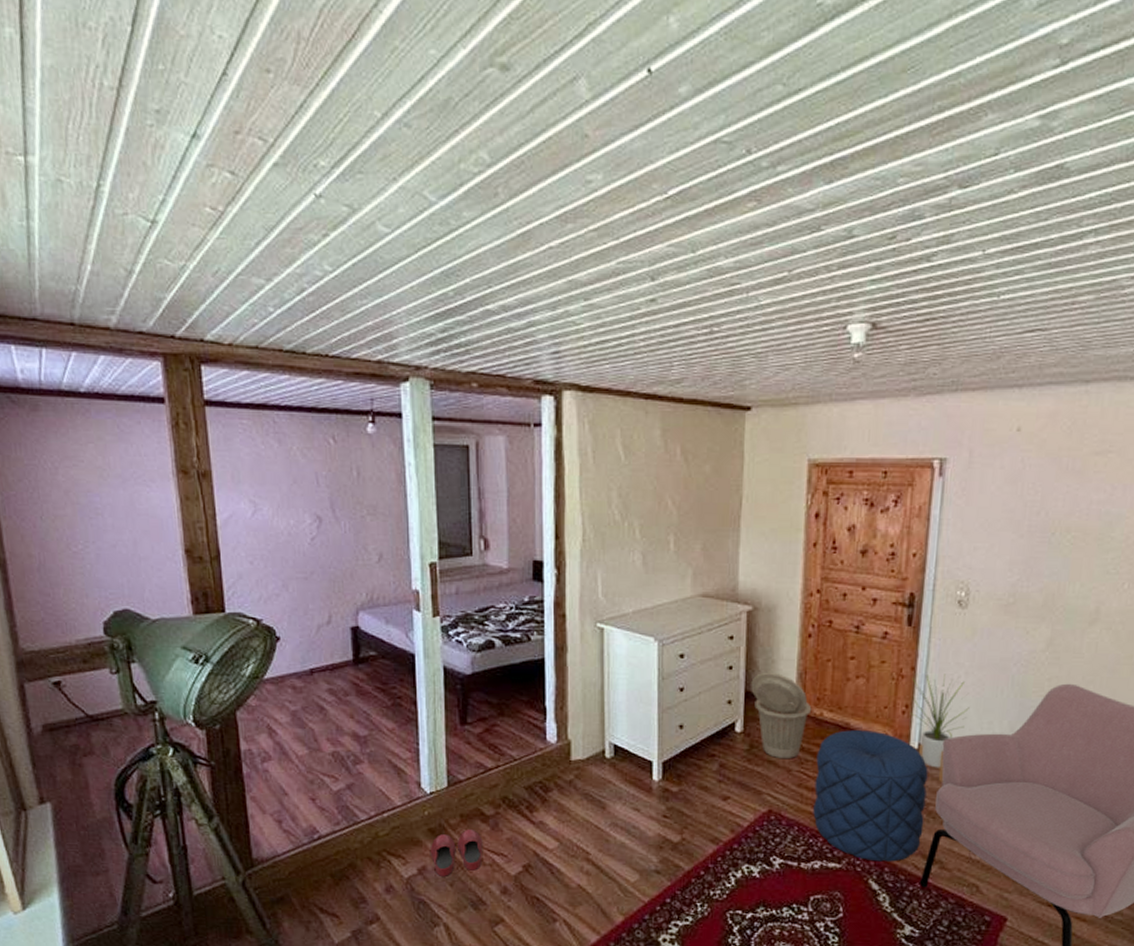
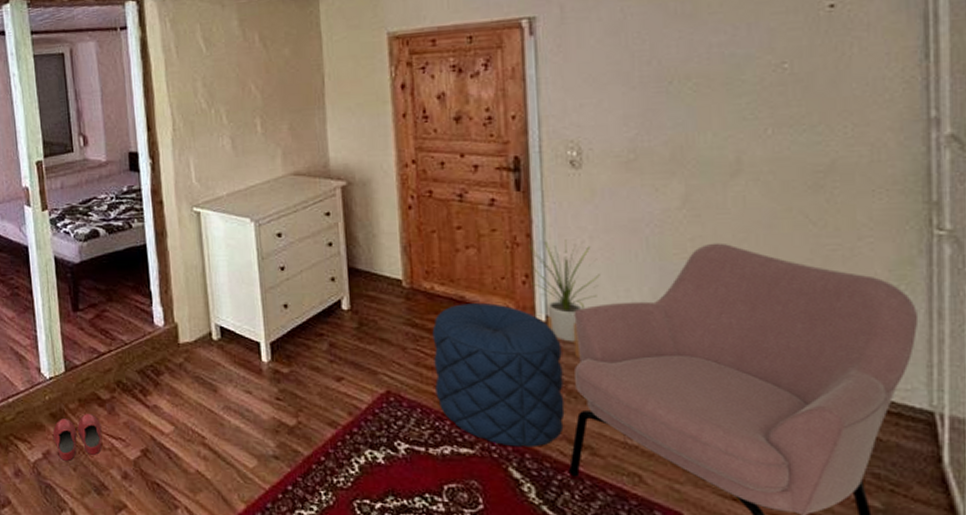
laundry basket: present [751,672,812,759] -> none [353,246,421,337]

